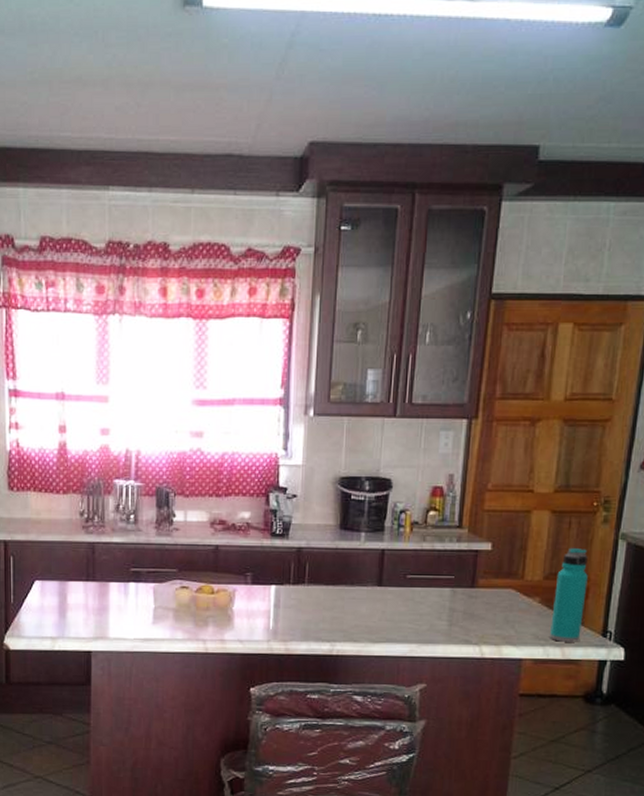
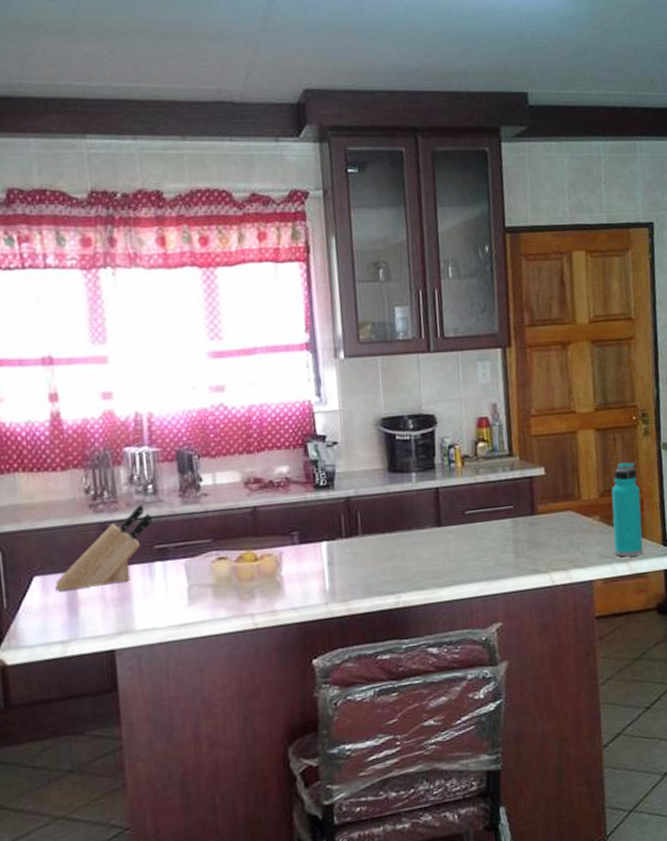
knife block: none [50,530,132,596] -> present [55,503,153,591]

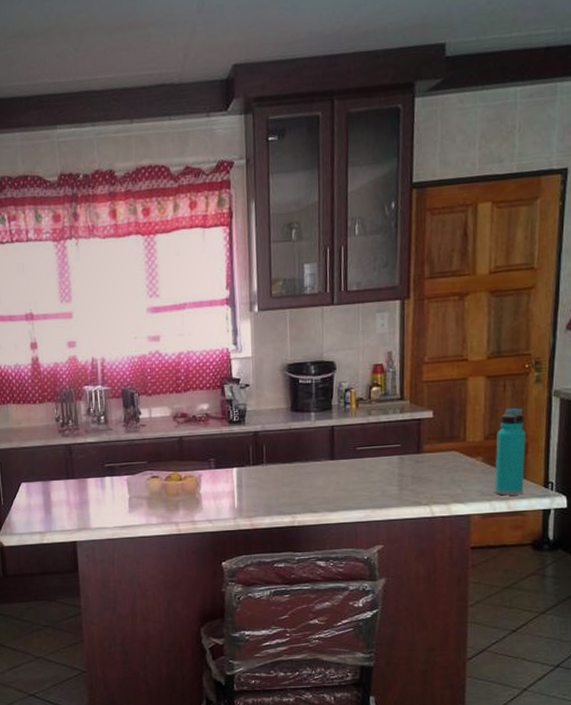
knife block: present [55,503,153,591] -> none [35,430,104,495]

